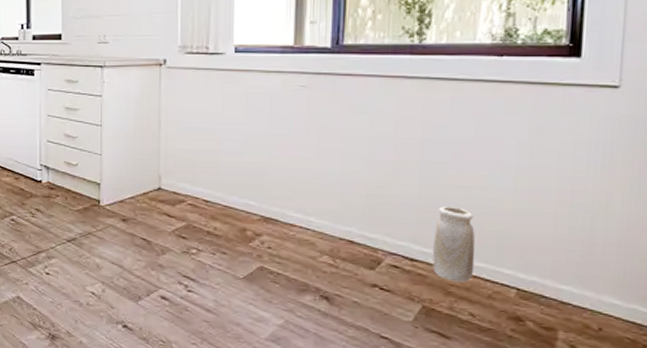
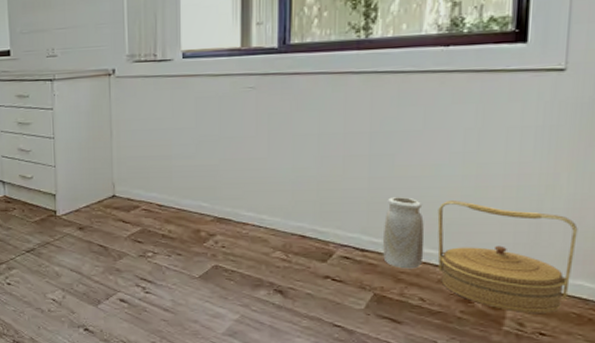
basket: none [488,213,632,337] -> present [437,200,578,313]

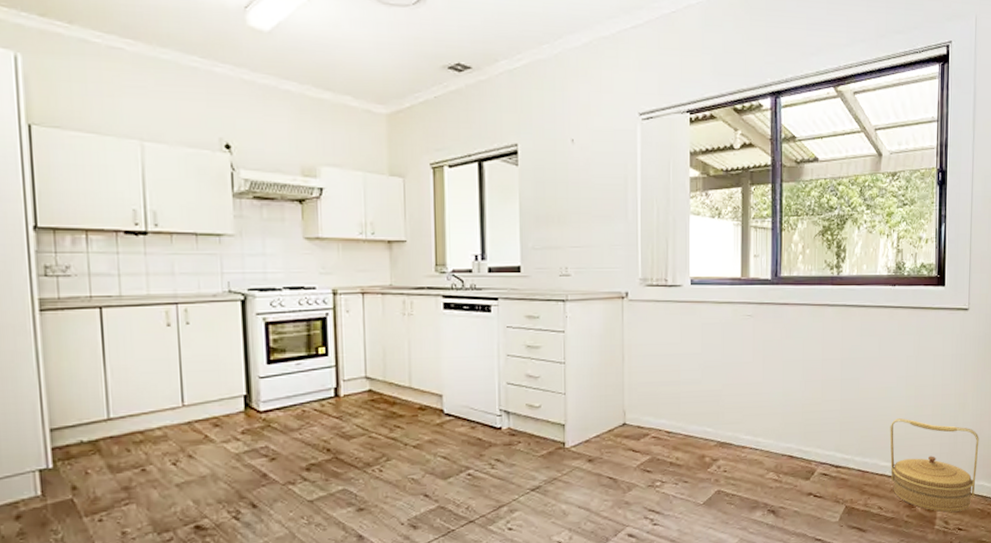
vase: present [382,197,425,269] -> none [851,416,881,481]

